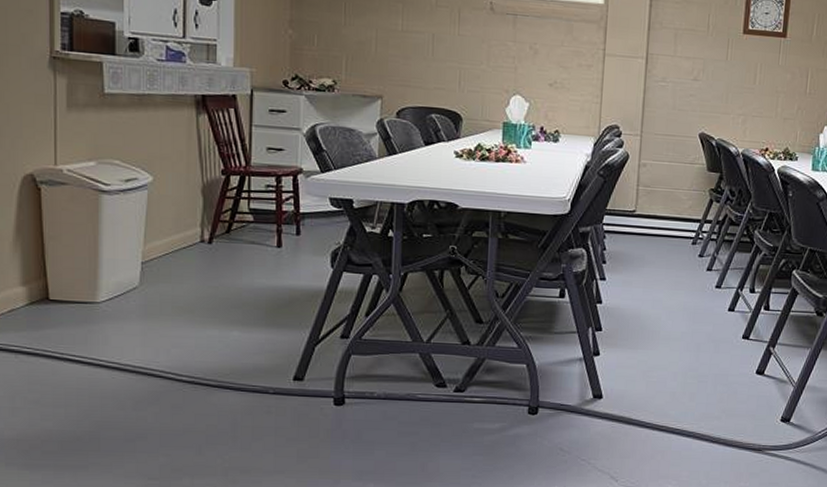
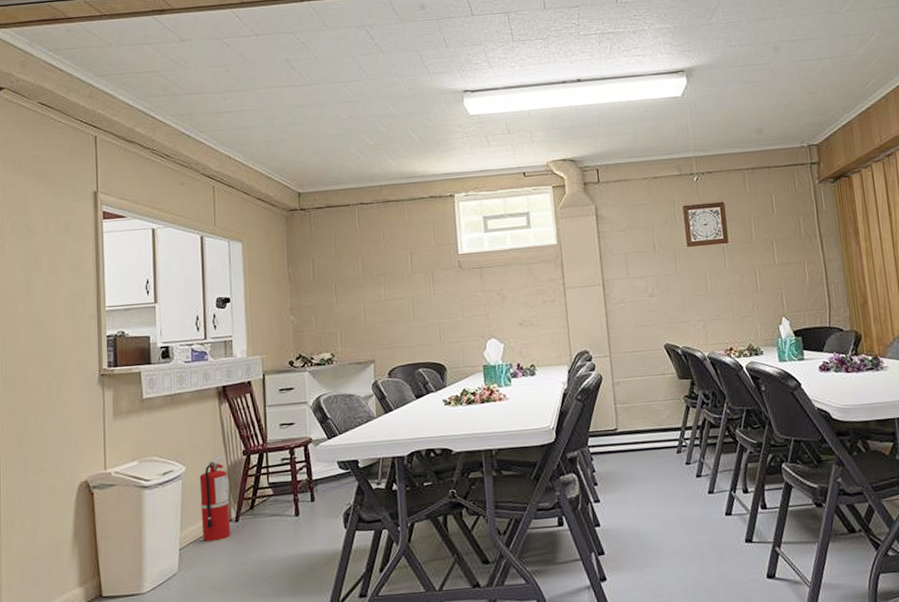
fire extinguisher: none [168,171,203,260] -> present [199,456,231,542]

